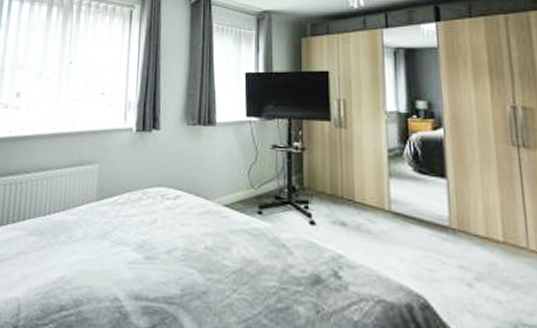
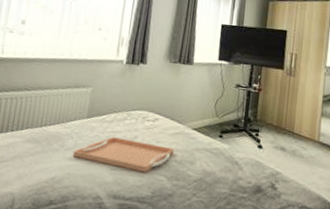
serving tray: none [83,222,203,264] -> present [73,137,174,172]

